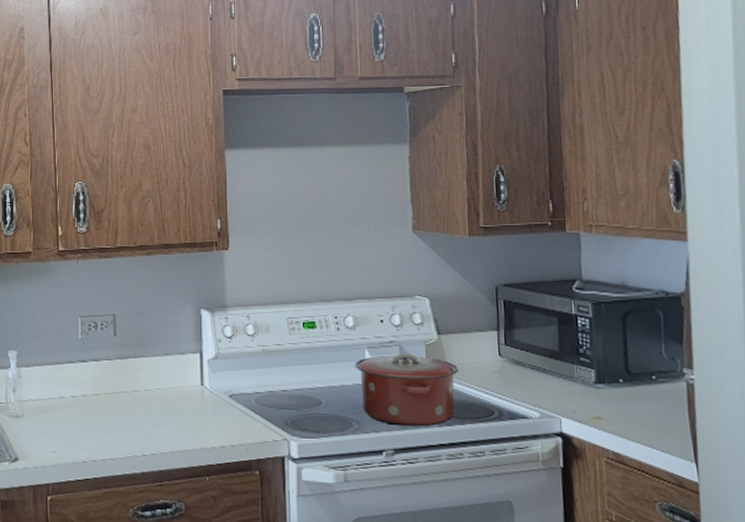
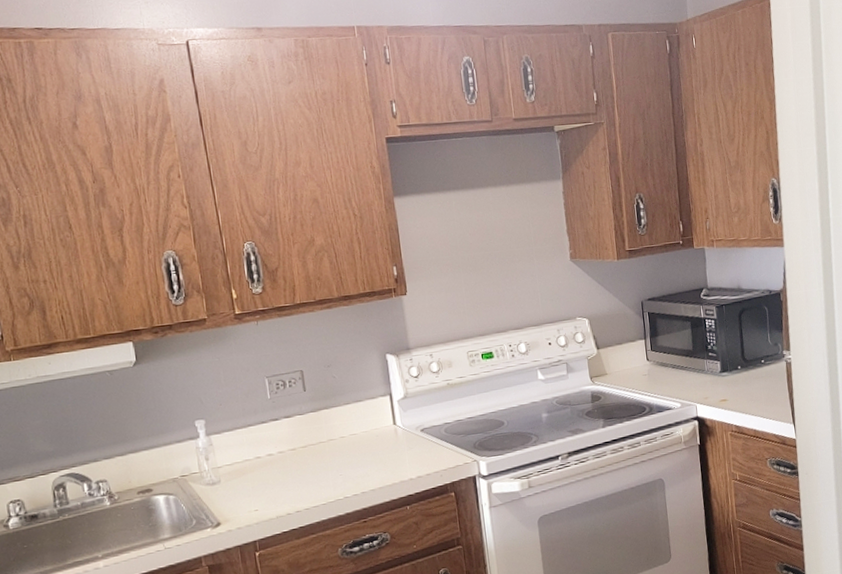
casserole: present [354,353,459,427] -> none [529,368,616,433]

